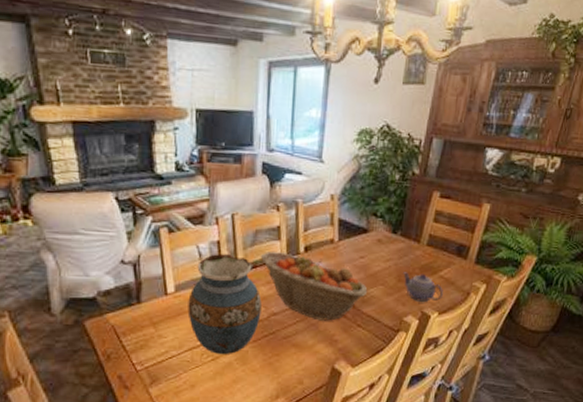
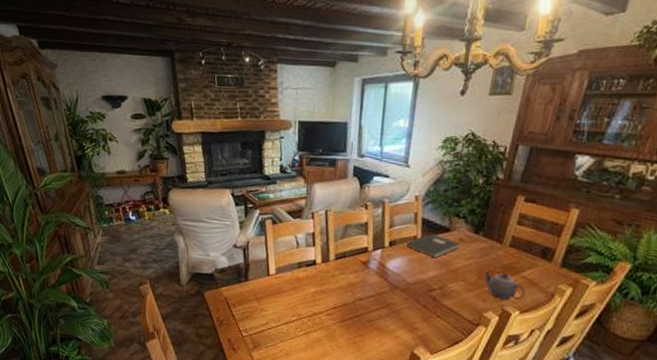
vase: present [187,254,262,354] -> none [285,244,349,331]
fruit basket: present [260,251,368,321] -> none [349,244,448,310]
book: none [323,235,378,263] -> present [407,233,460,259]

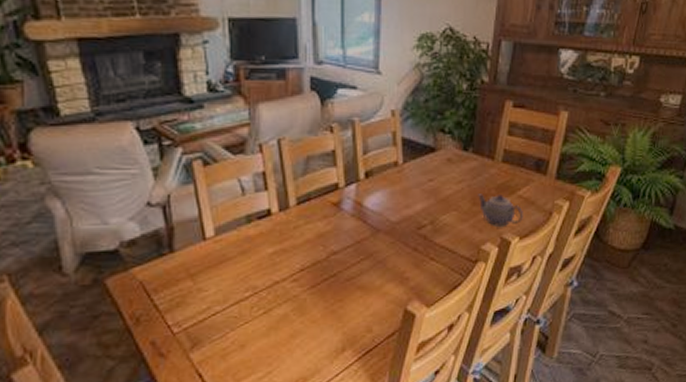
book: present [407,233,460,259] -> none [387,156,448,187]

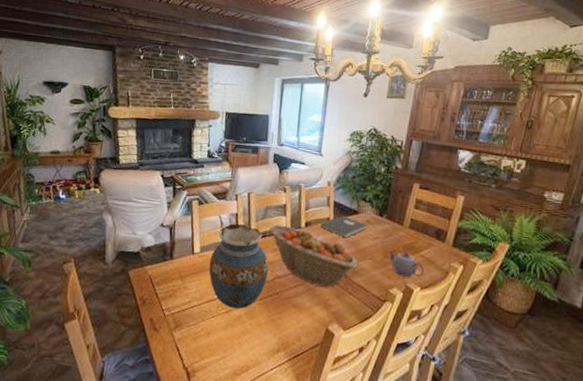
vase: none [231,187,319,305] -> present [208,223,269,309]
fruit basket: none [314,179,440,257] -> present [269,224,358,287]
book: none [387,156,448,187] -> present [321,215,367,239]

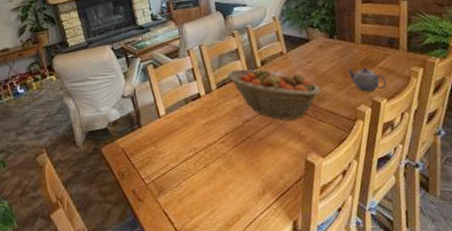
vase: present [208,223,269,309] -> none [177,77,237,162]
book: present [321,215,367,239] -> none [276,46,321,68]

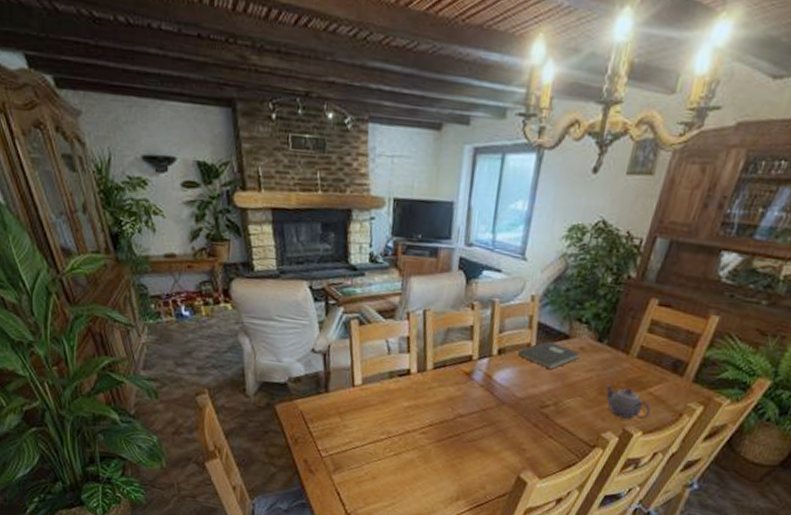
fruit basket: present [227,68,321,121] -> none [450,351,564,429]
book: none [276,46,321,68] -> present [518,341,580,370]

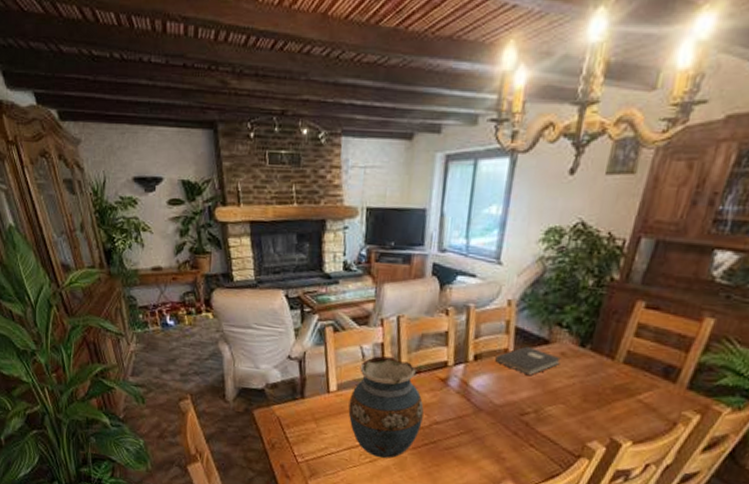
vase: none [373,349,449,451] -> present [348,356,424,458]
teapot: present [606,384,651,419] -> none [590,391,641,428]

